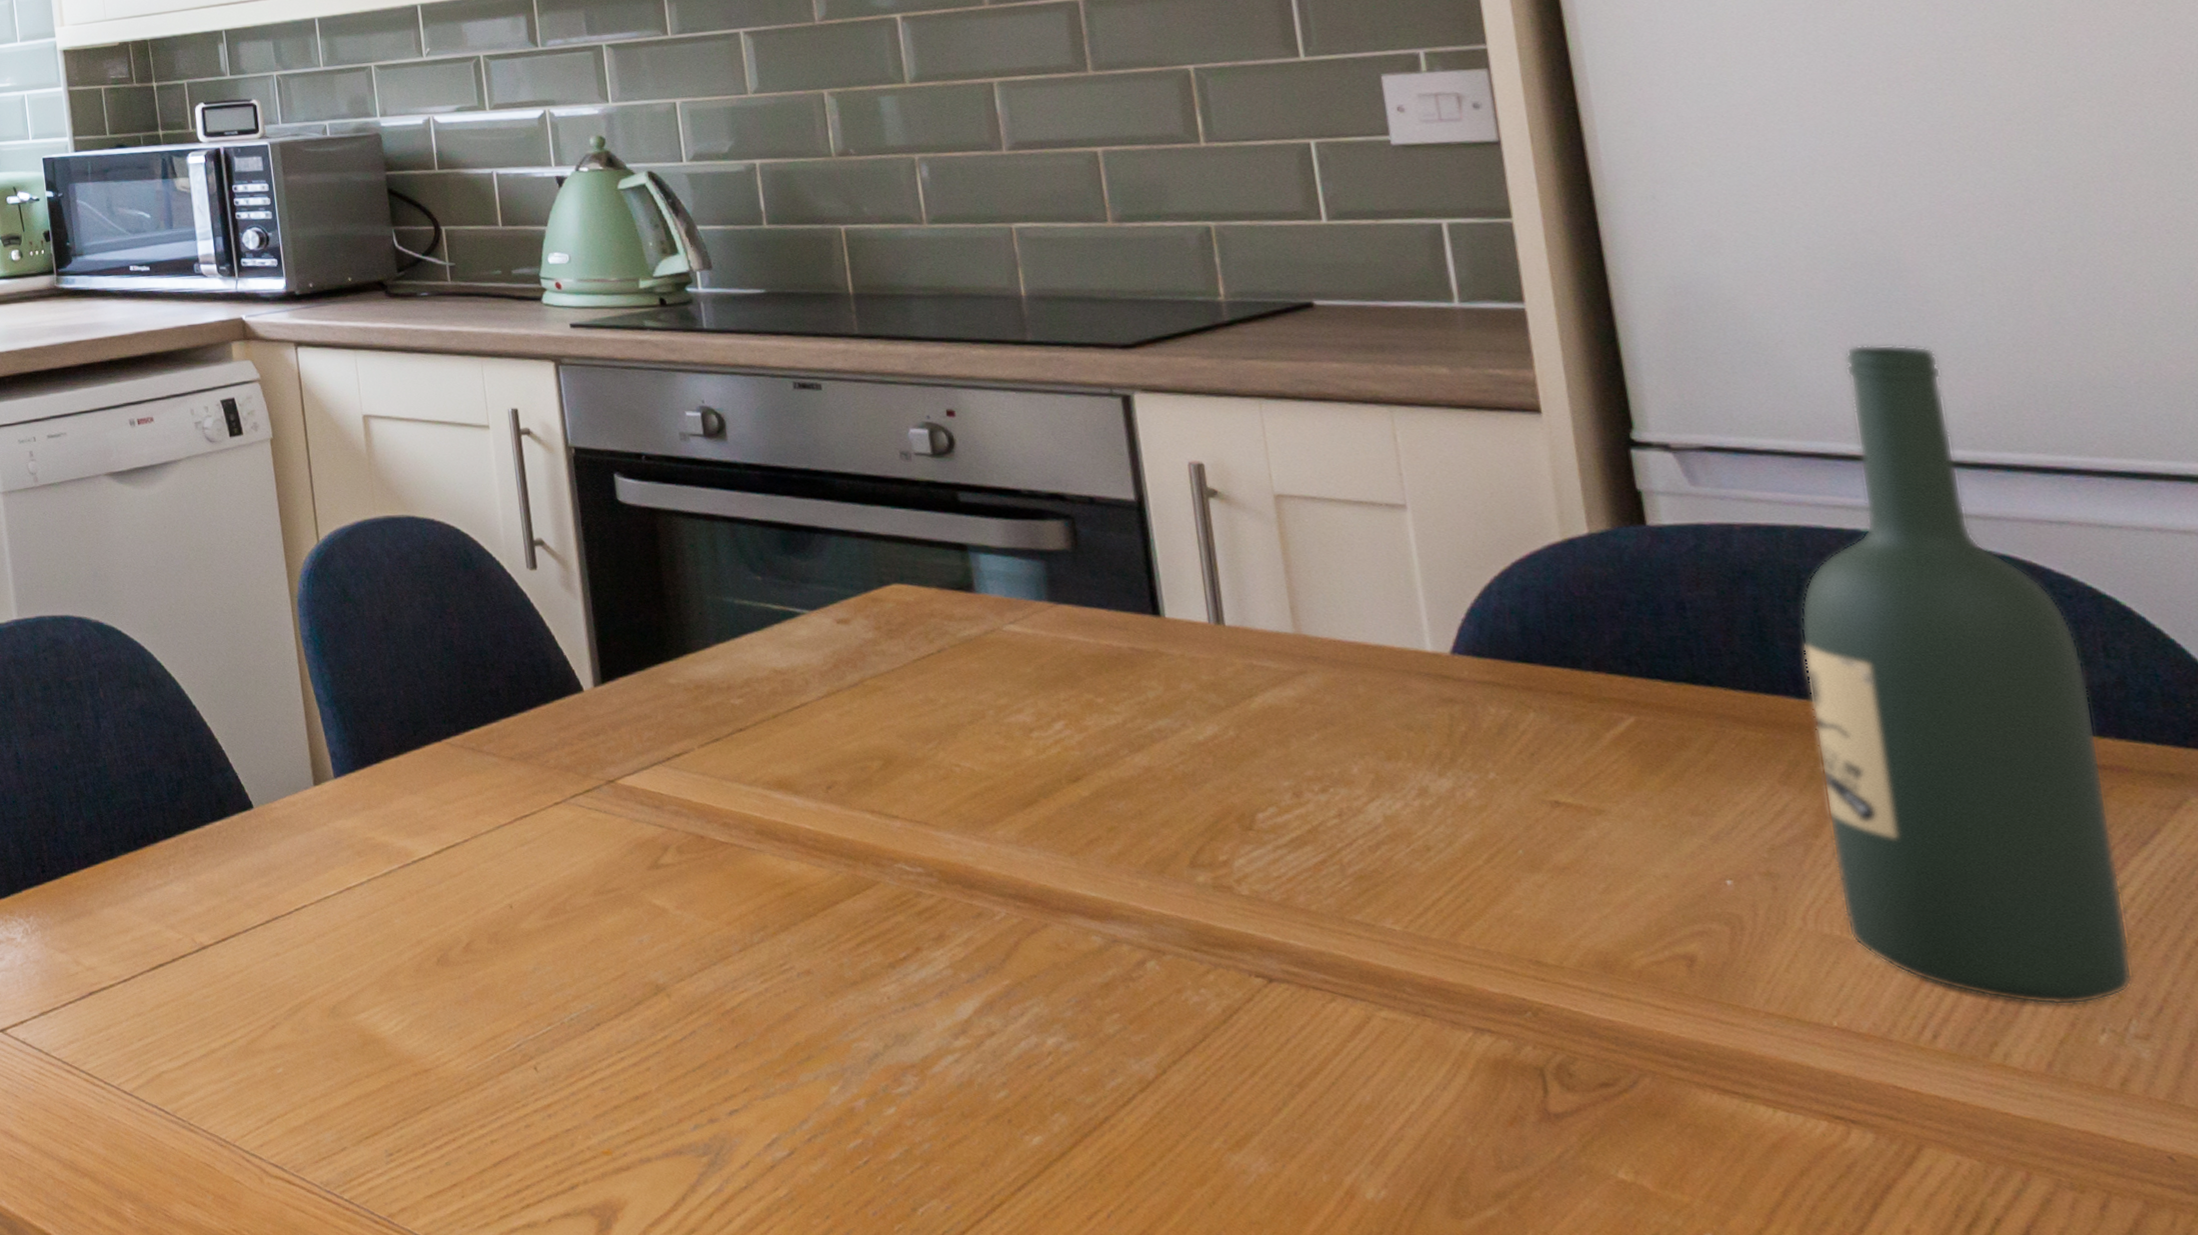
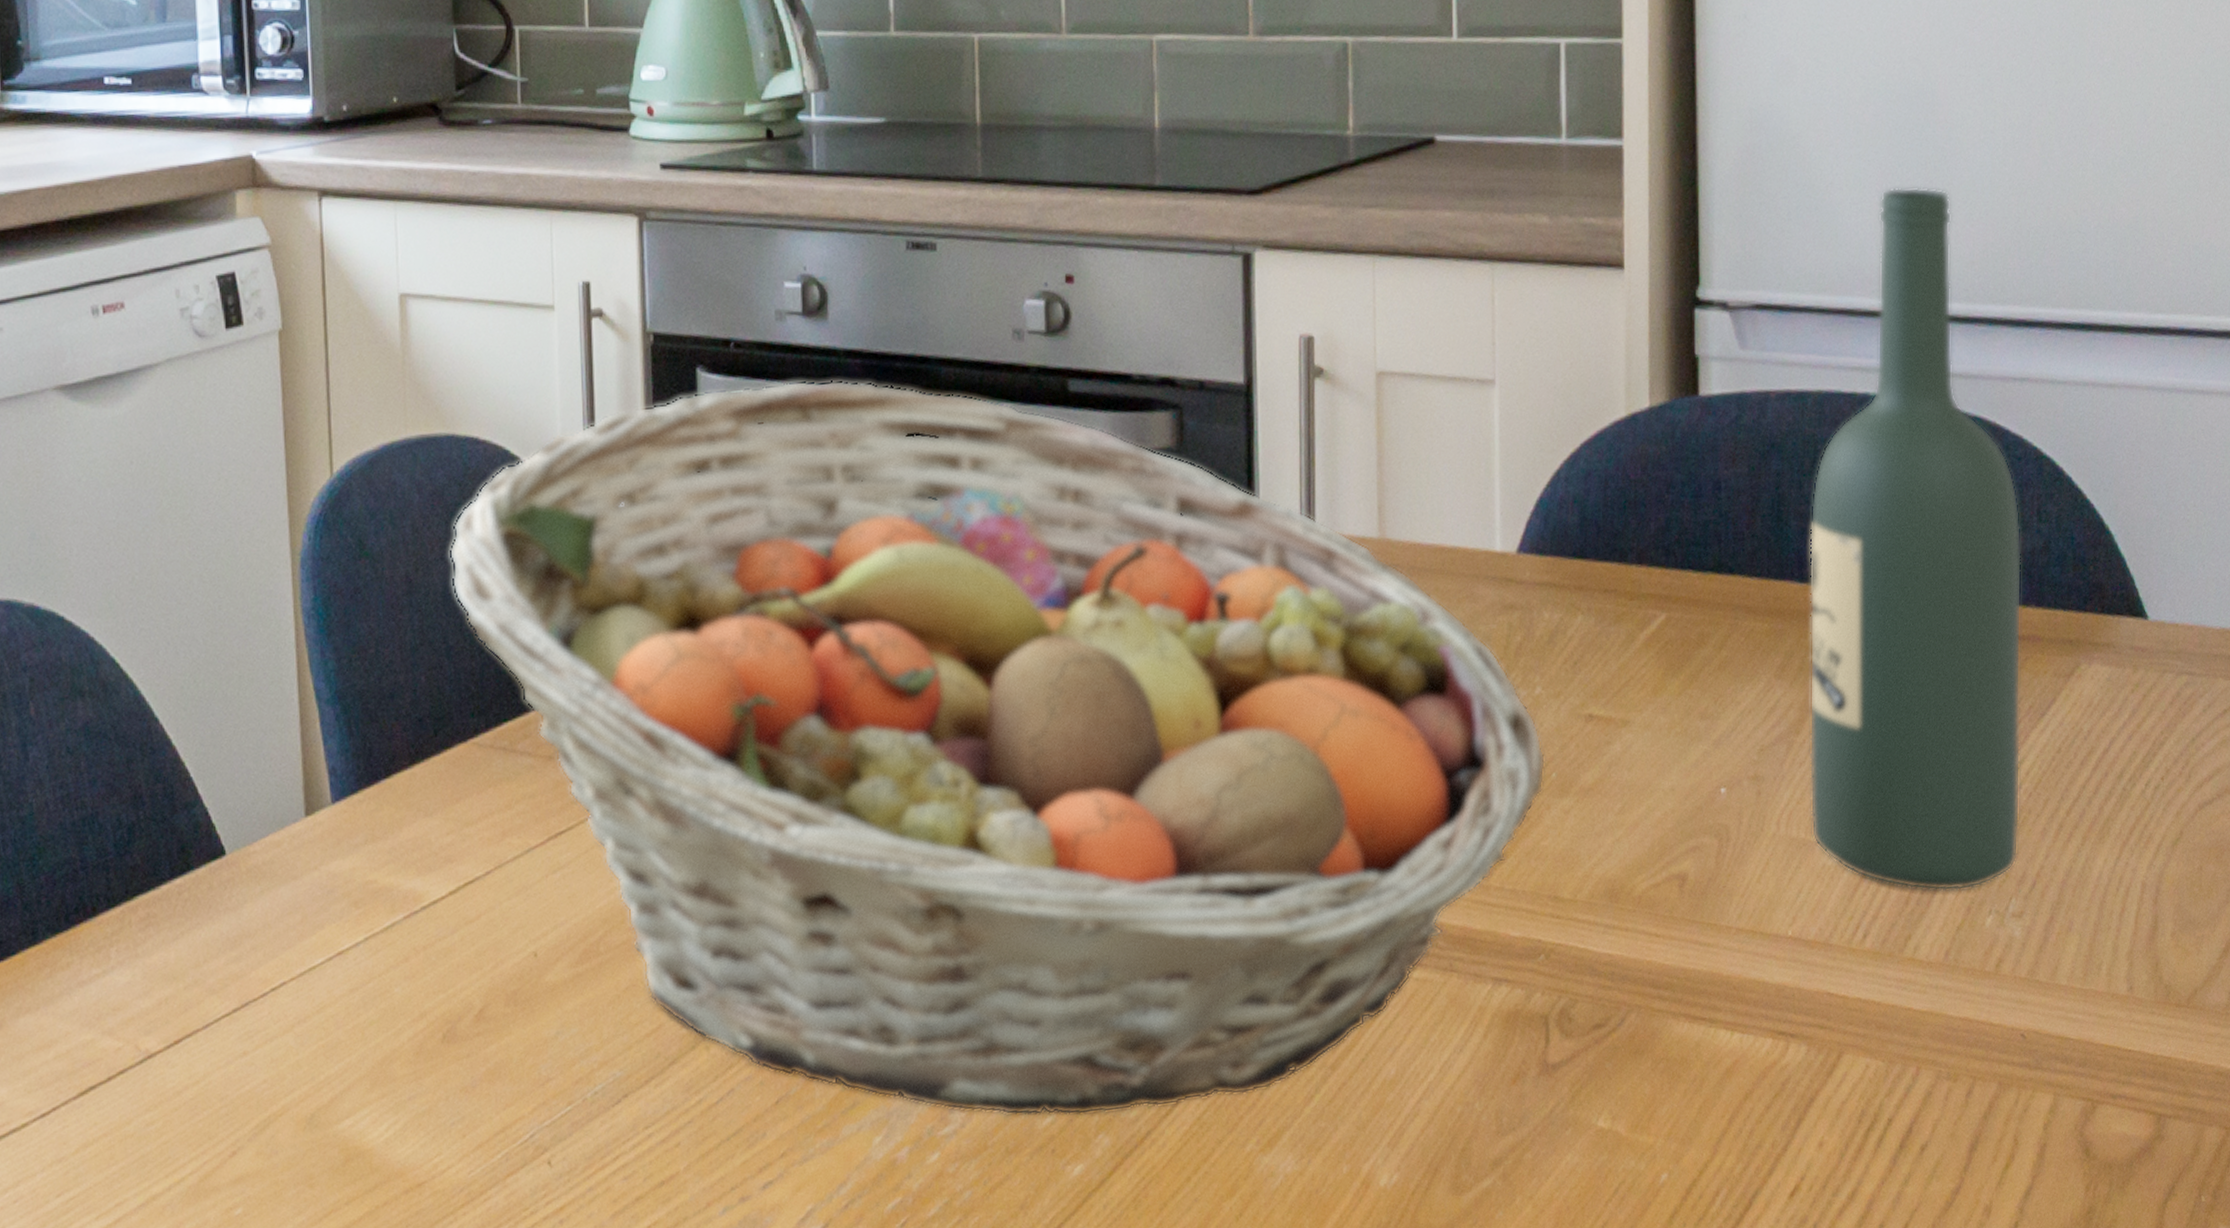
fruit basket: none [415,486,1511,1099] -> present [448,380,1546,1116]

